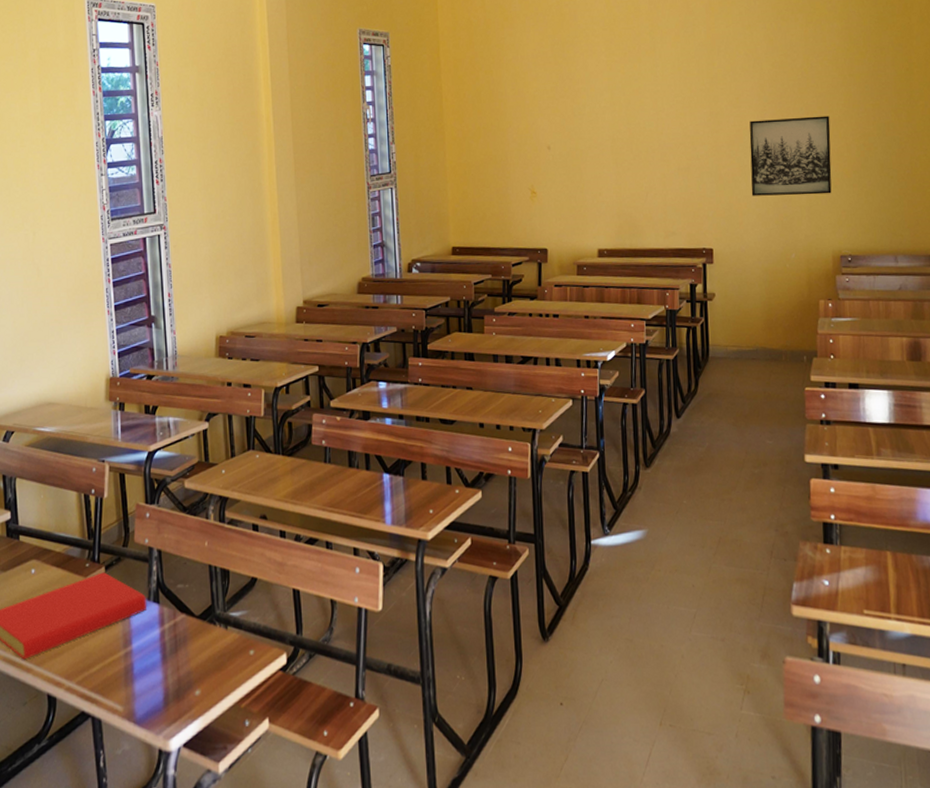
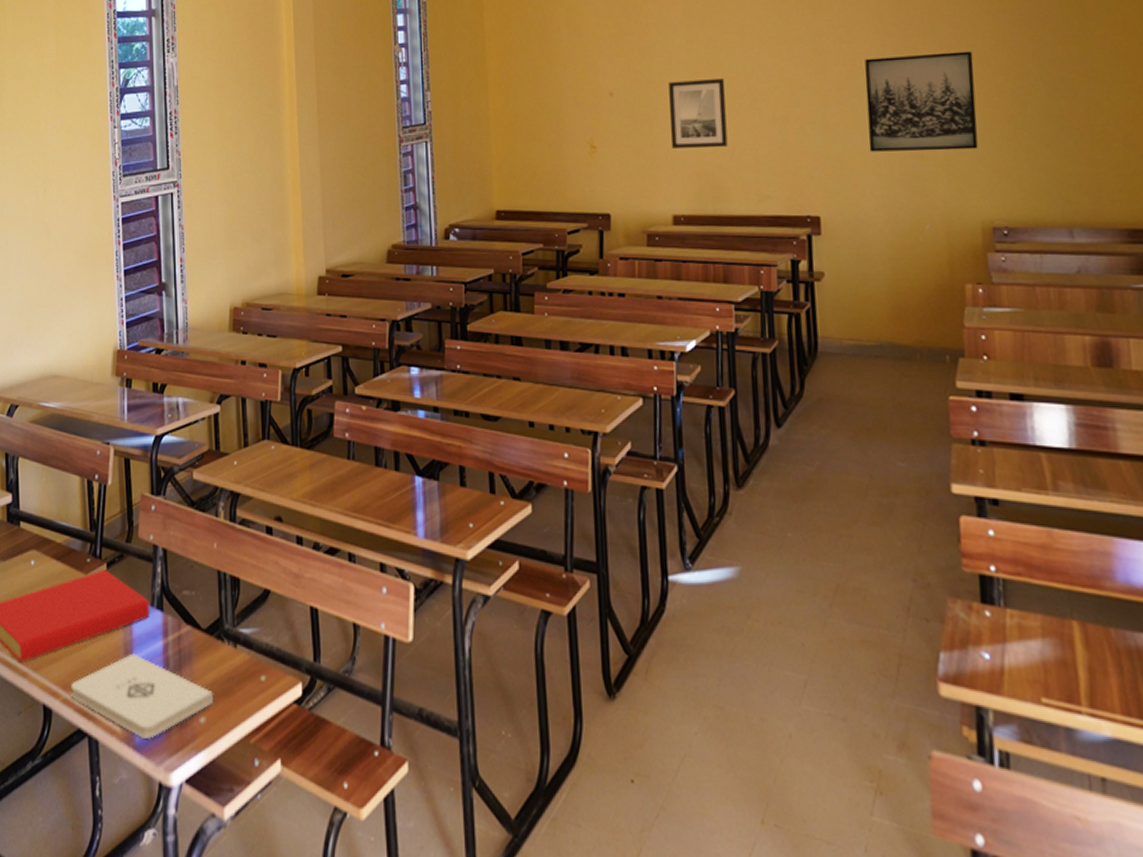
notepad: none [74,642,208,715] -> present [71,653,214,740]
wall art: none [596,136,642,194] -> present [668,79,728,149]

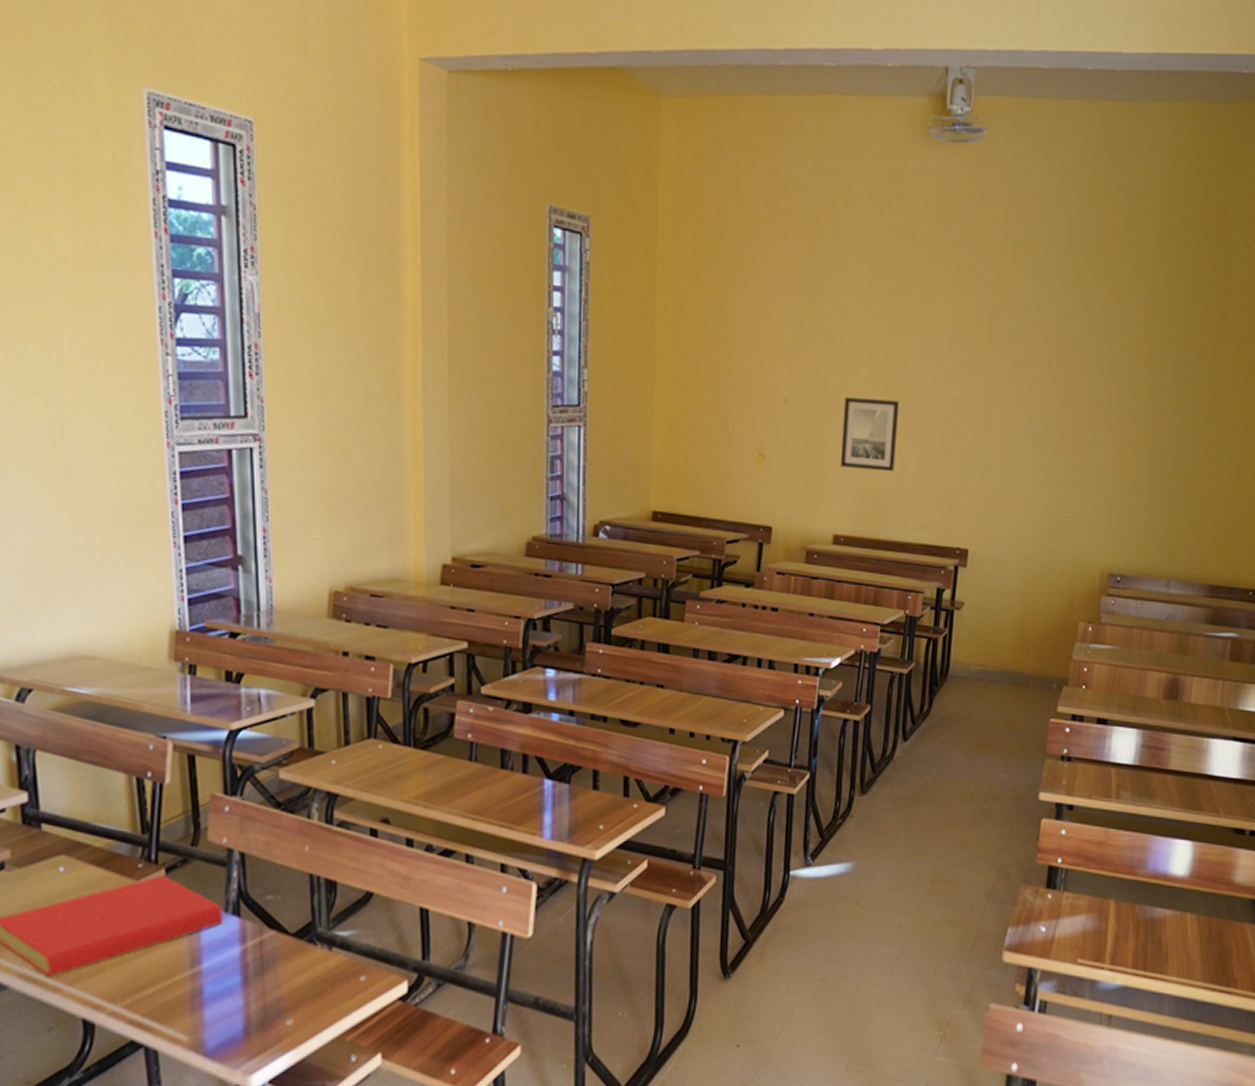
notepad: present [71,653,214,740] -> none [120,961,304,1046]
wall art: present [865,51,978,152] -> none [1020,401,1121,501]

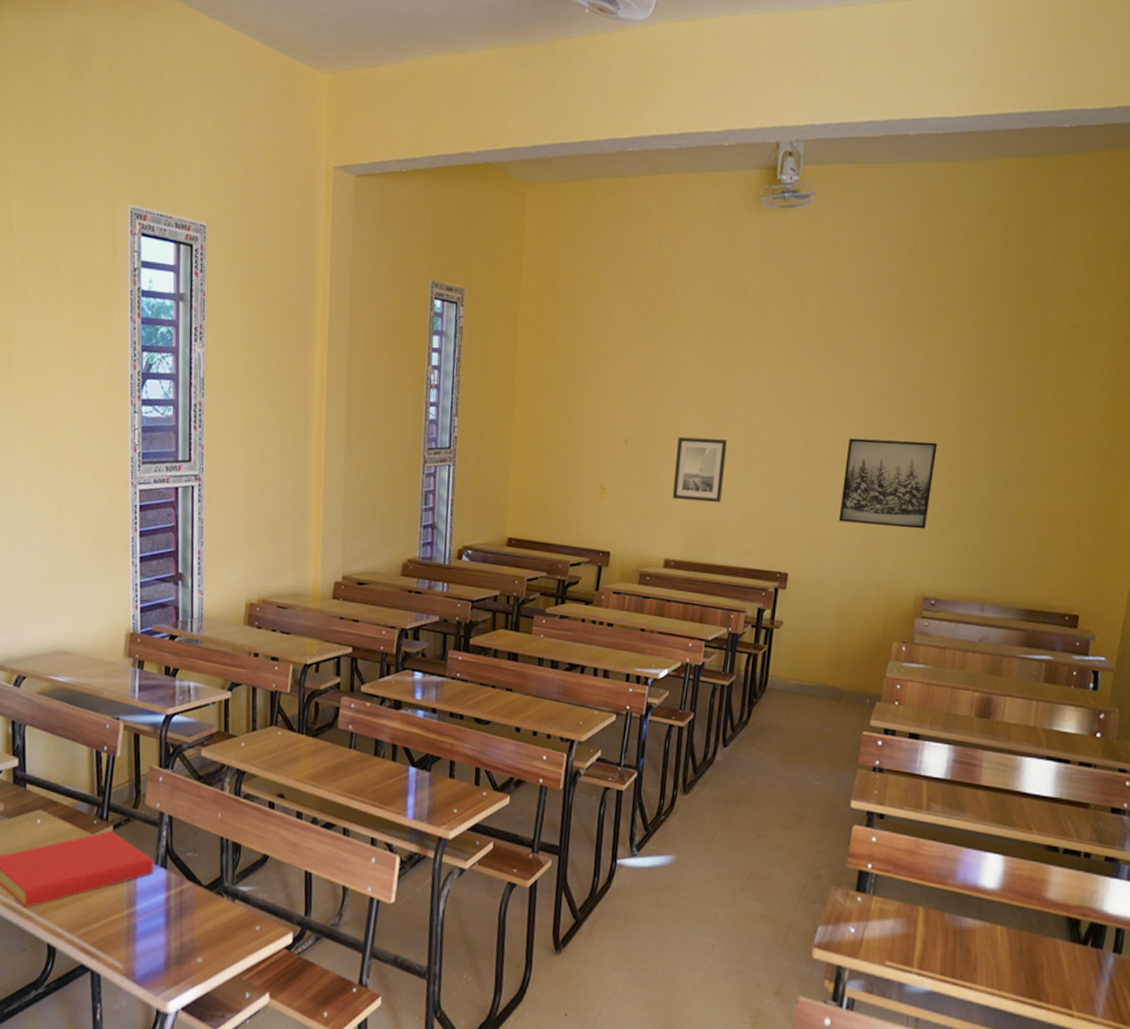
wall art: none [1020,401,1121,501] -> present [838,438,938,529]

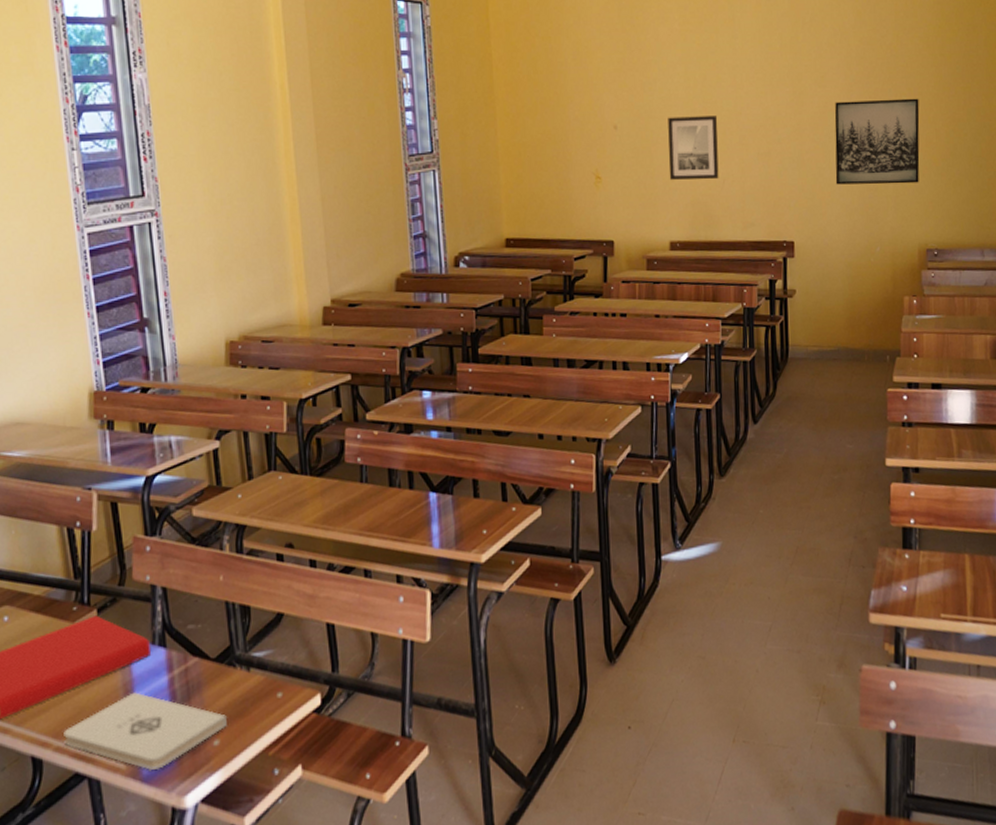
notepad: none [75,903,212,975] -> present [63,692,228,771]

